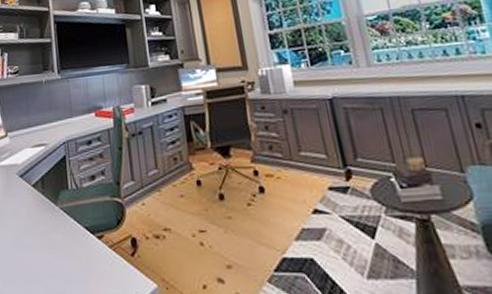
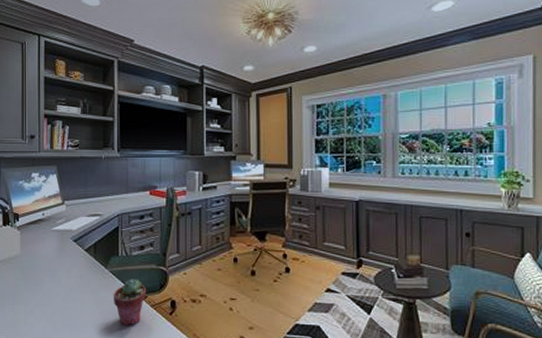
potted succulent: none [66,215,103,273] -> present [113,279,147,326]

